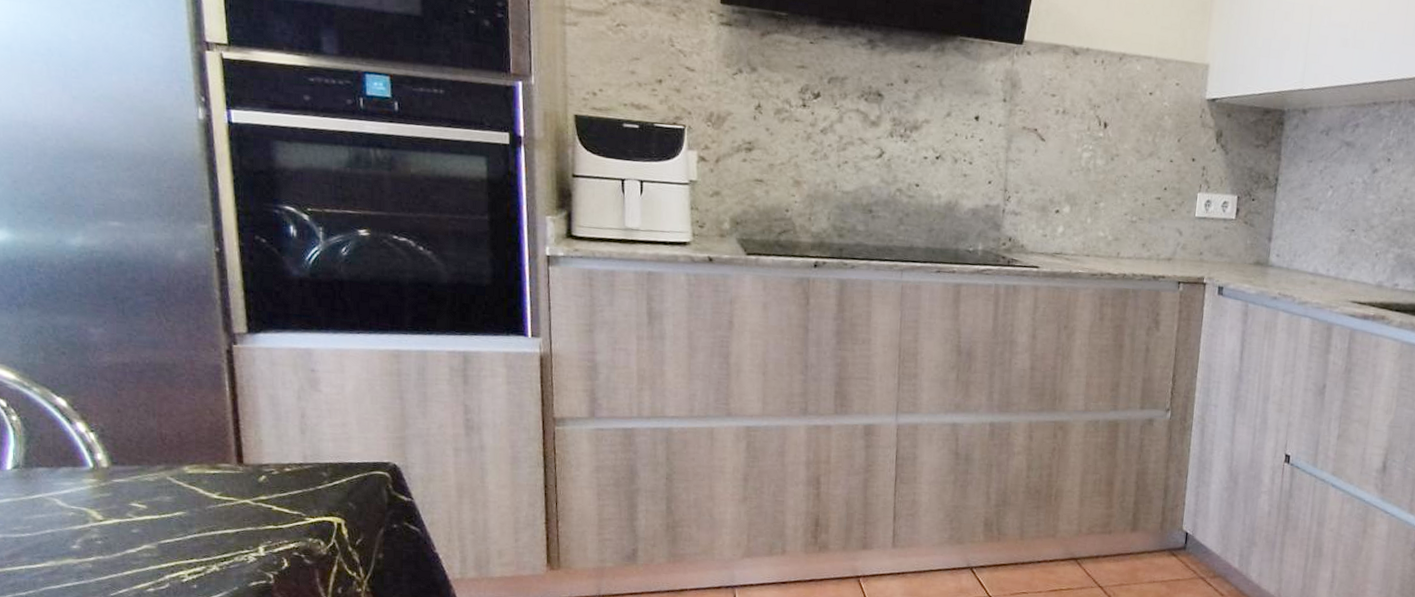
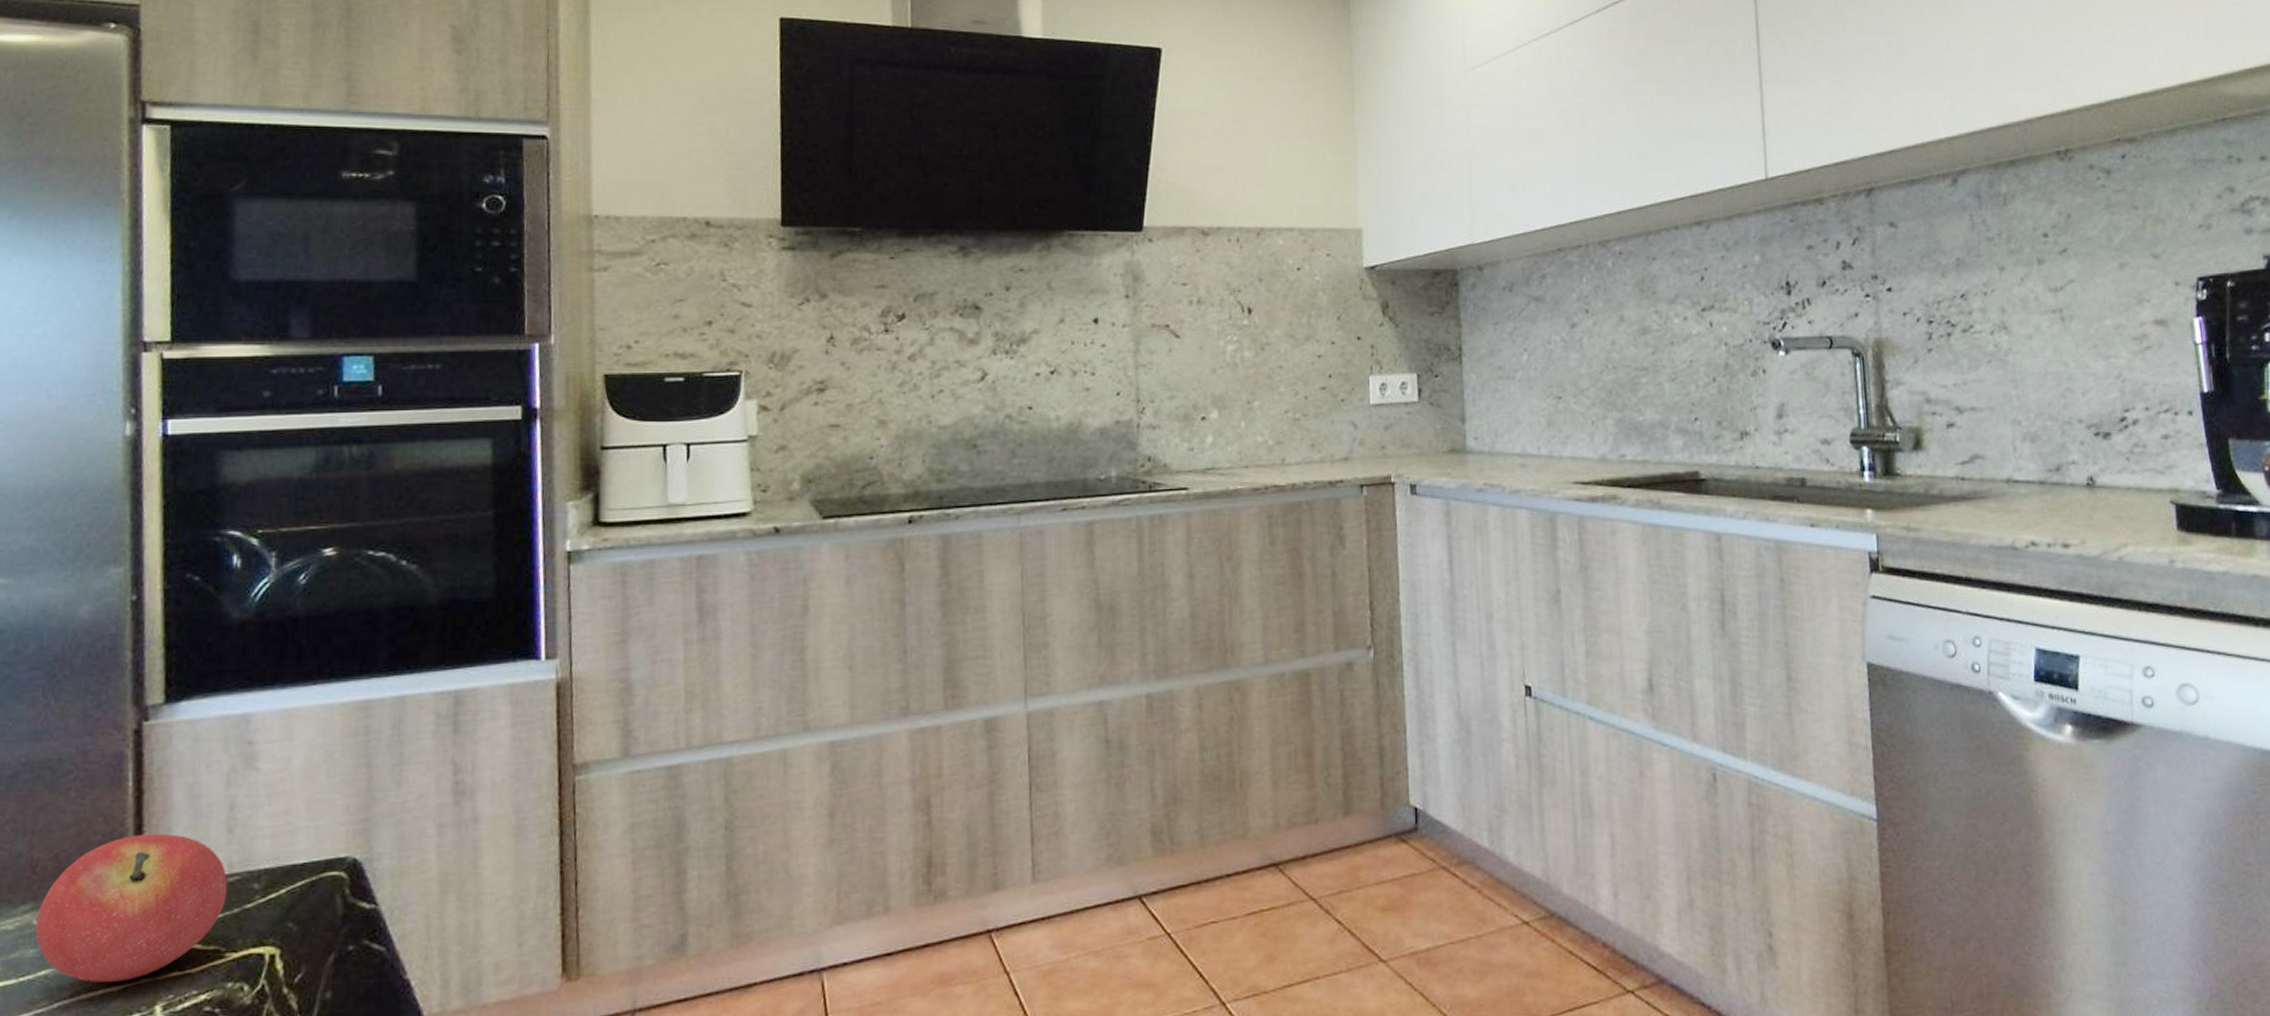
fruit: none [169,426,304,527] -> present [35,833,228,982]

